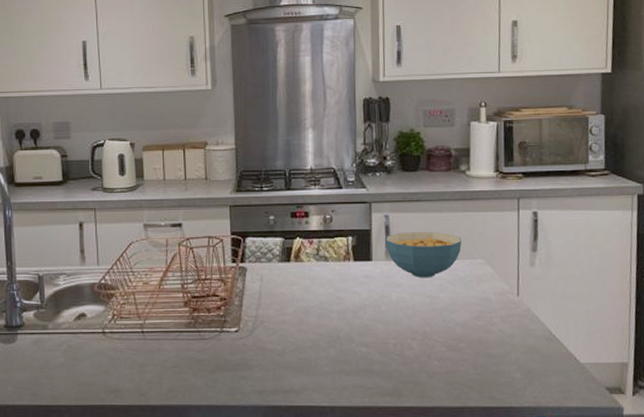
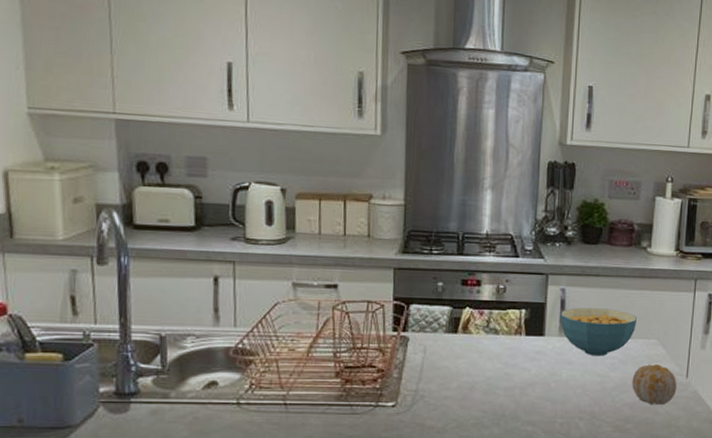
fruit: none [461,284,509,323] -> present [632,364,677,404]

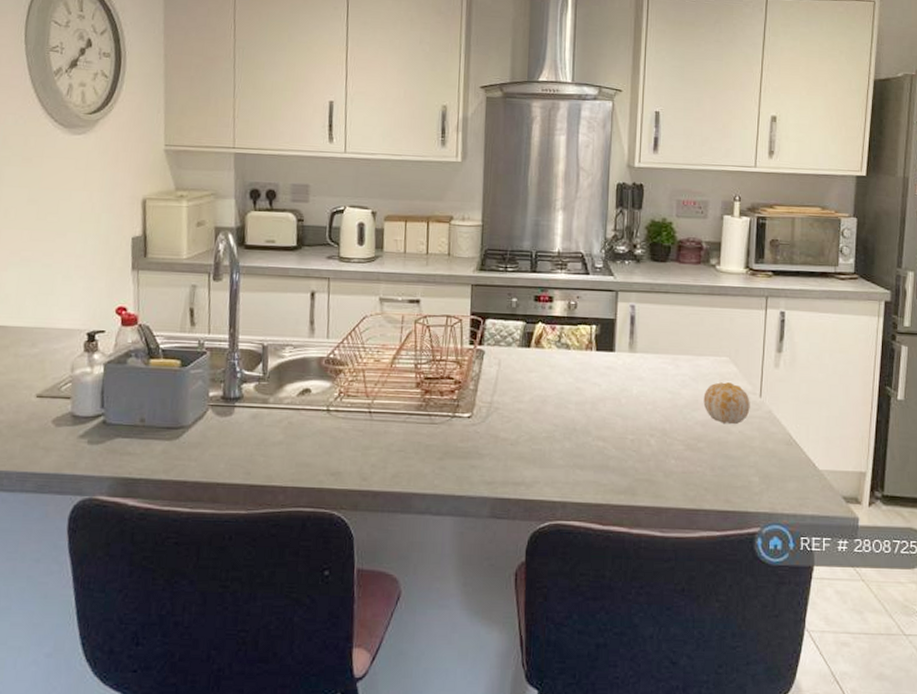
cereal bowl: present [560,308,637,357] -> none [630,324,707,373]

